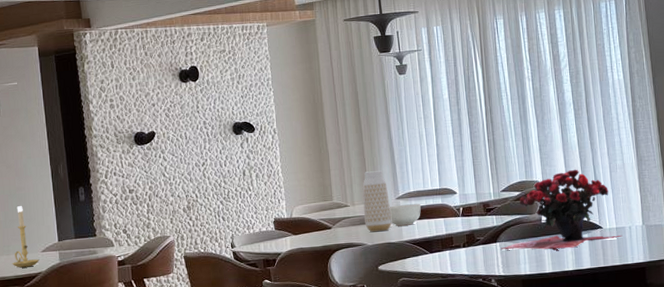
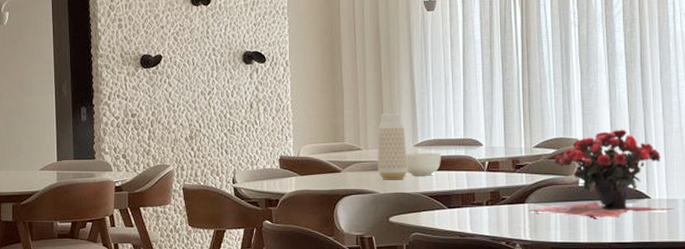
candle holder: present [12,206,40,268] -> none [10,122,37,185]

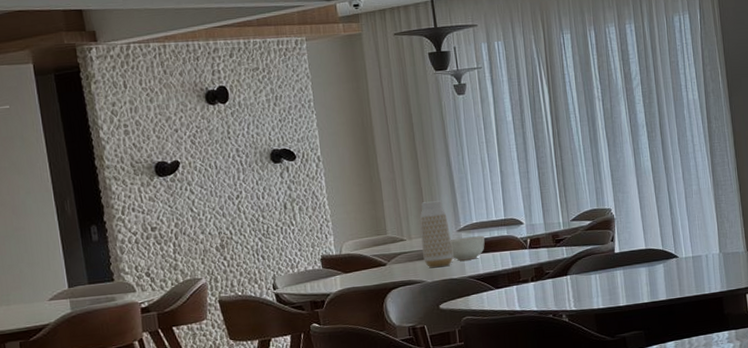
flower arrangement: present [529,129,674,218] -> none [571,195,699,284]

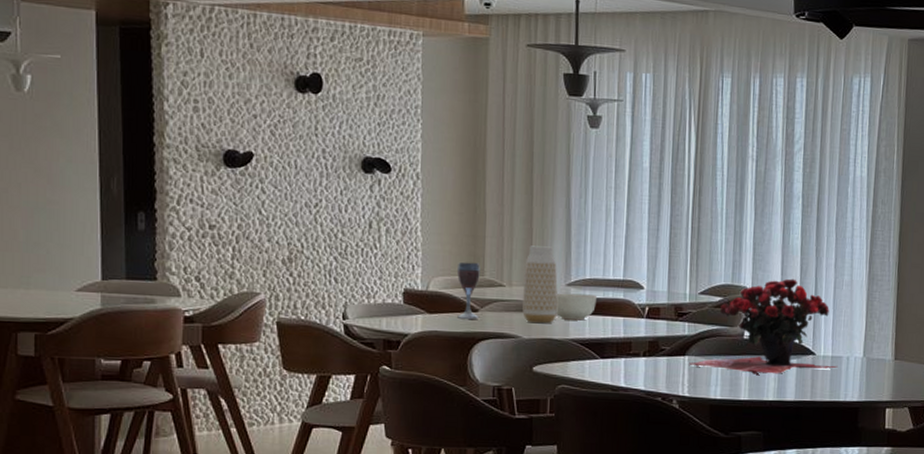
cup: none [363,224,388,275] -> present [456,261,480,320]
flower arrangement: none [571,195,699,284] -> present [689,279,838,374]

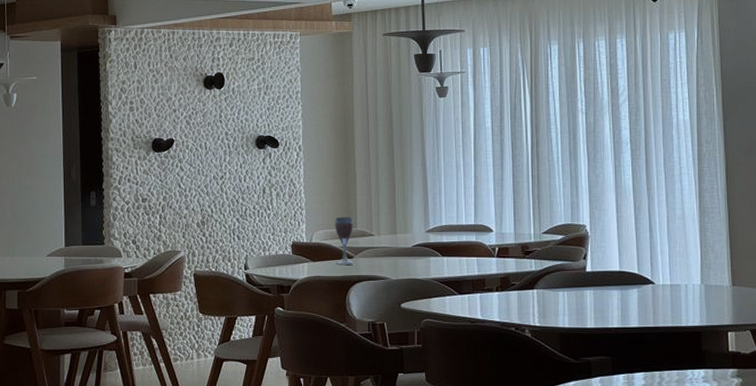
vase: present [522,245,559,324] -> none [390,200,420,266]
bowl: present [556,293,598,321] -> none [417,239,453,262]
flower arrangement: present [689,279,838,374] -> none [538,215,677,304]

